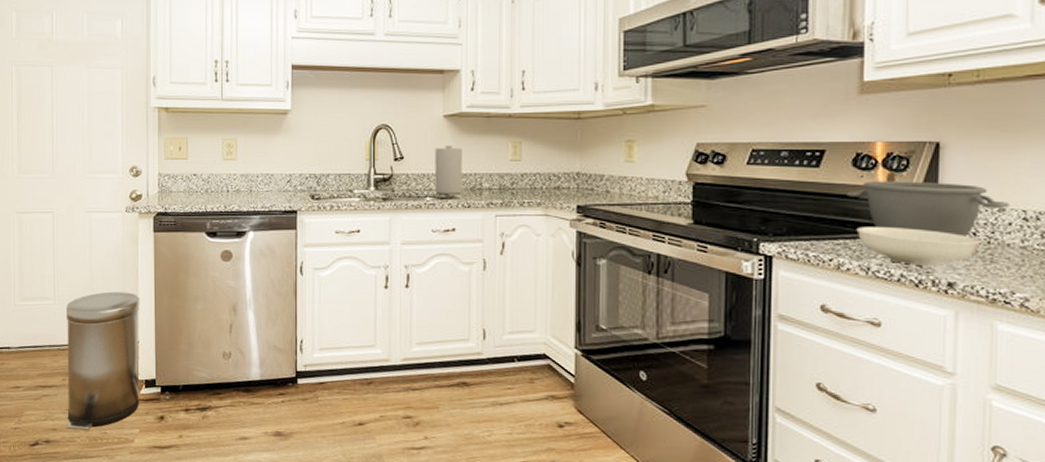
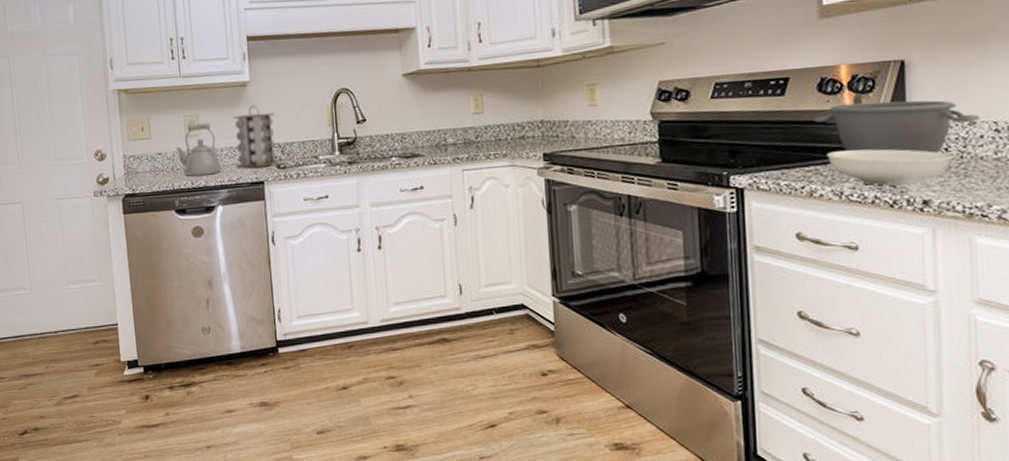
pedal bin: present [65,291,140,431] -> none [42,275,123,416]
kettle: none [212,148,256,201] -> present [176,123,222,177]
spice rack: none [271,134,313,198] -> present [233,105,279,169]
paper towel holder: present [435,145,462,194] -> none [396,103,427,153]

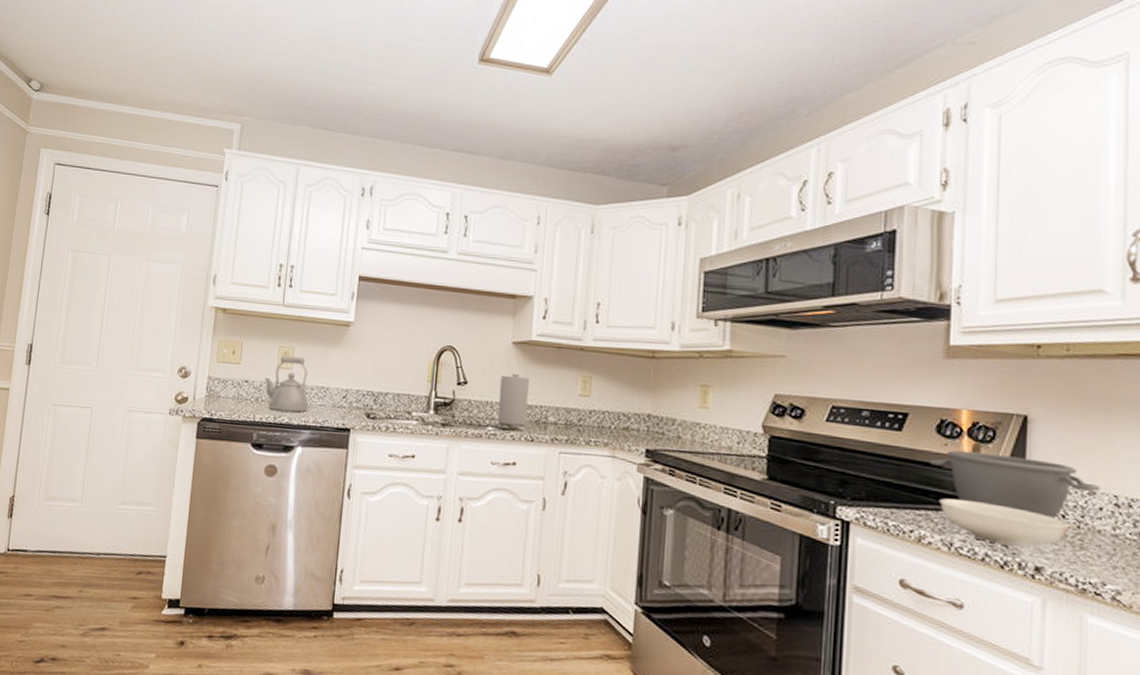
spice rack: present [233,105,279,169] -> none [325,347,374,415]
paper towel holder: none [396,103,427,153] -> present [497,373,529,426]

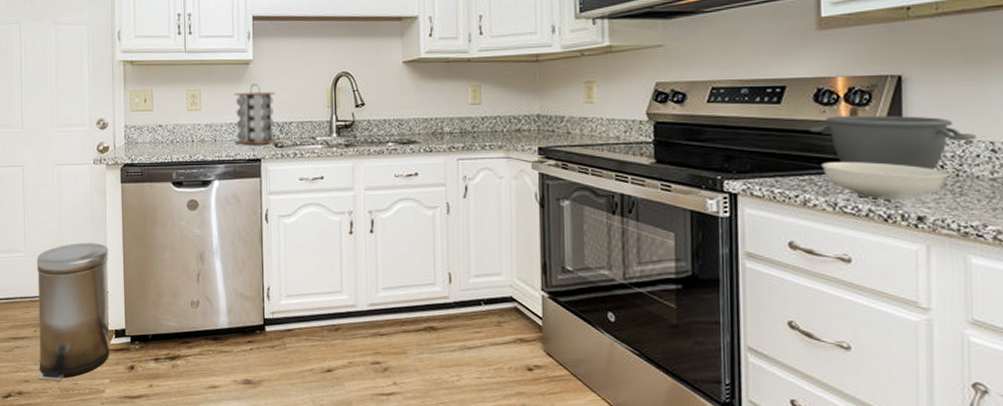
pedal bin: none [76,498,174,651] -> present [36,243,109,382]
kettle: present [264,356,309,413] -> none [177,98,220,151]
spice rack: none [325,347,374,415] -> present [234,84,277,146]
paper towel holder: present [497,373,529,426] -> none [395,90,423,139]

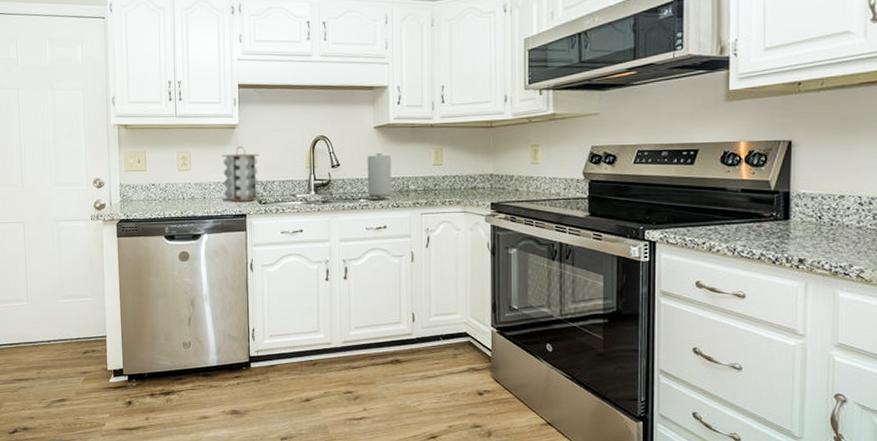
pedal bin: present [36,243,109,382] -> none [38,292,108,418]
paper towel holder: none [395,90,423,139] -> present [367,152,392,196]
cooking pot: present [809,106,977,170] -> none [716,166,848,220]
bowl: present [821,162,950,201] -> none [724,214,825,247]

